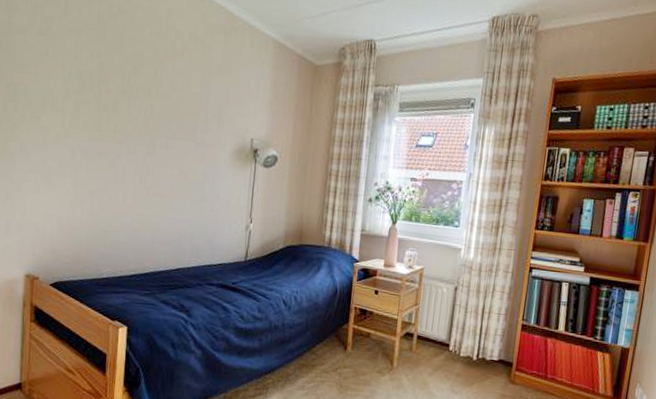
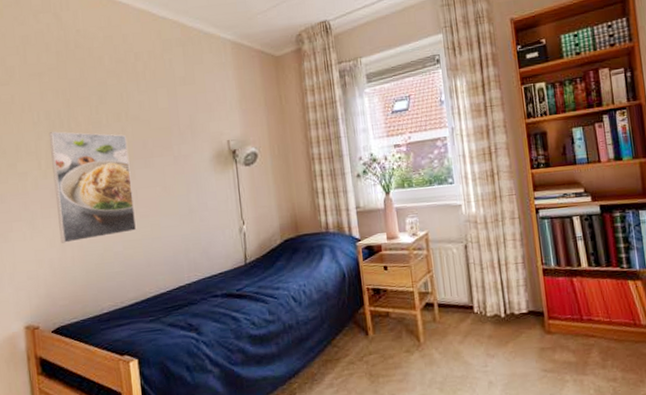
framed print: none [72,92,154,207] -> present [48,131,137,243]

